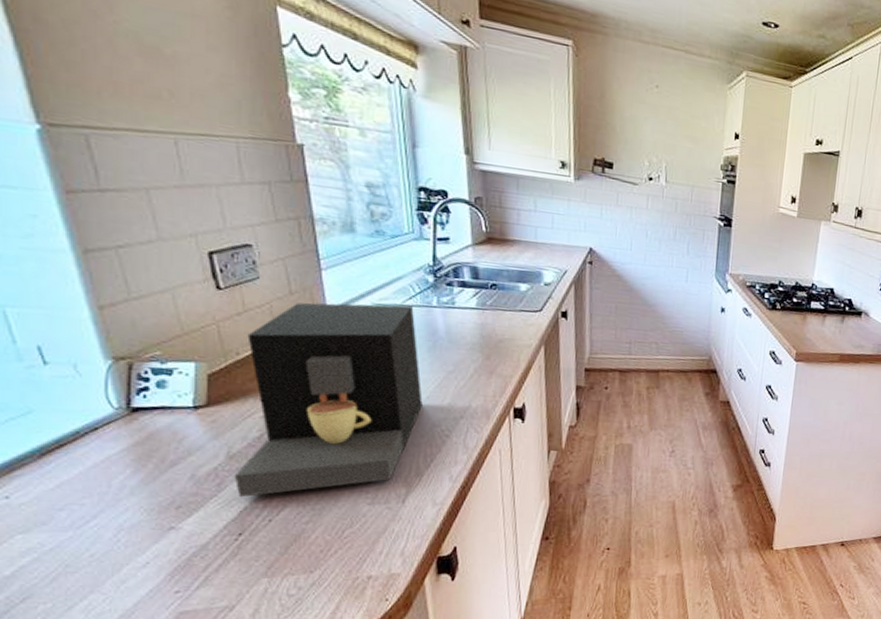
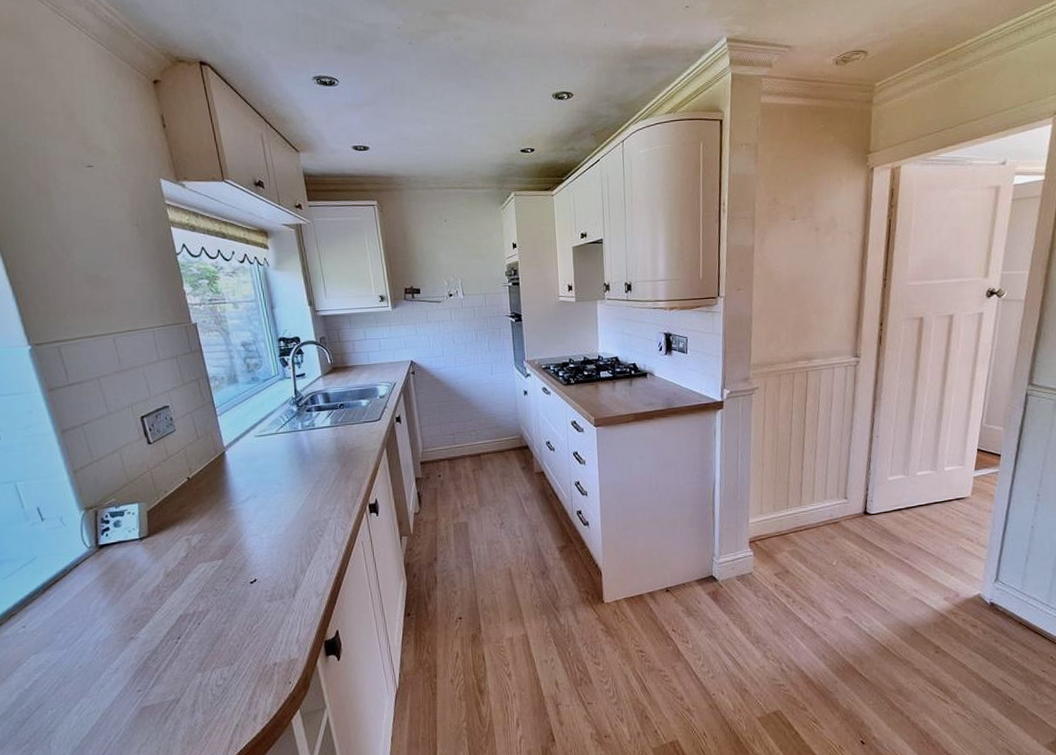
coffee maker: present [234,302,423,498] -> none [171,432,300,608]

